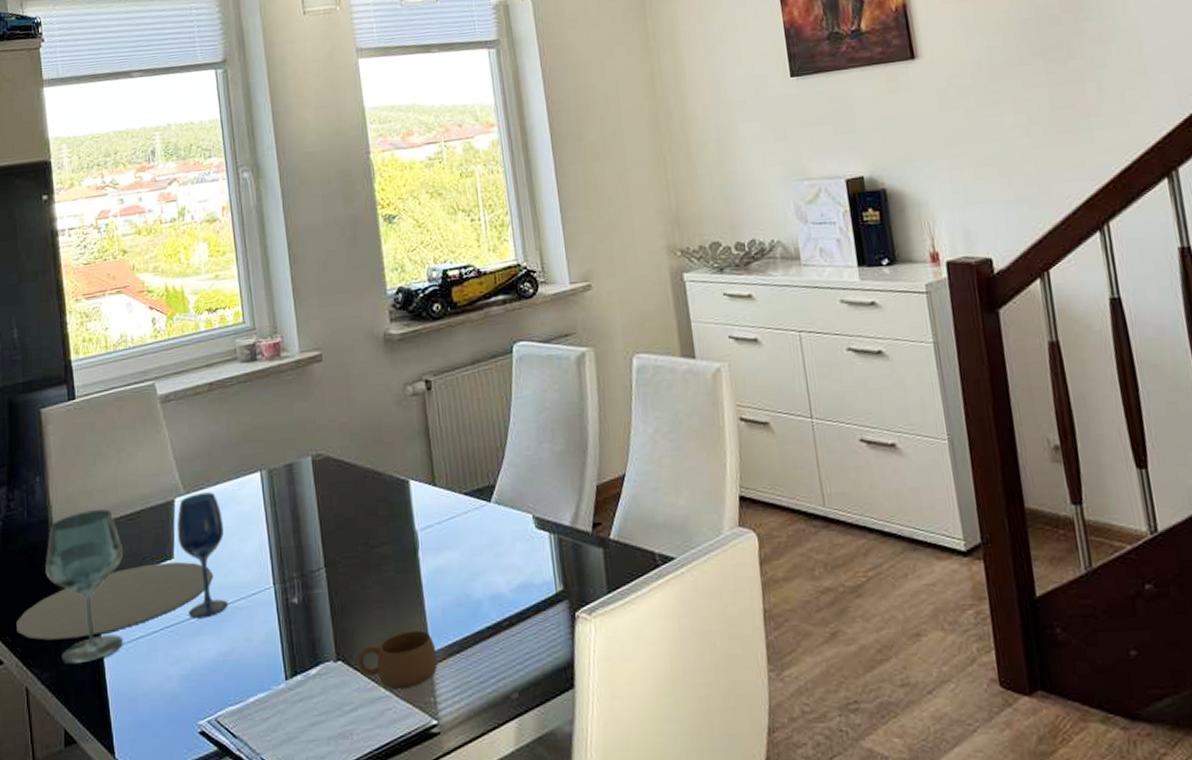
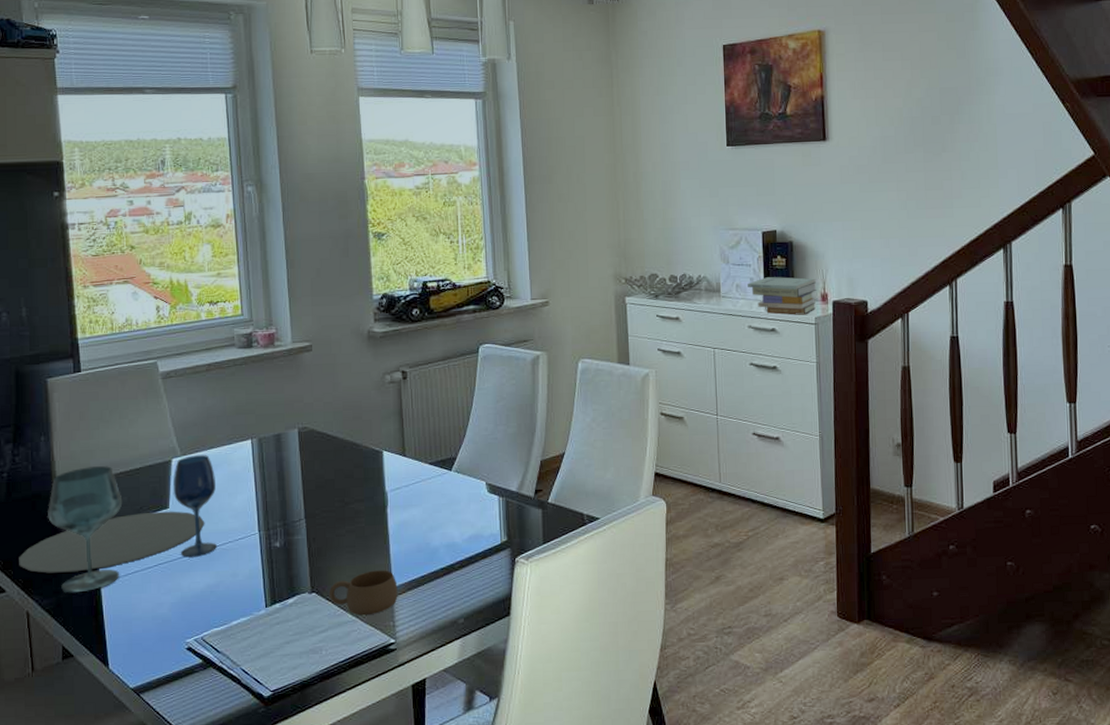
books: none [834,233,925,283] -> present [748,277,817,315]

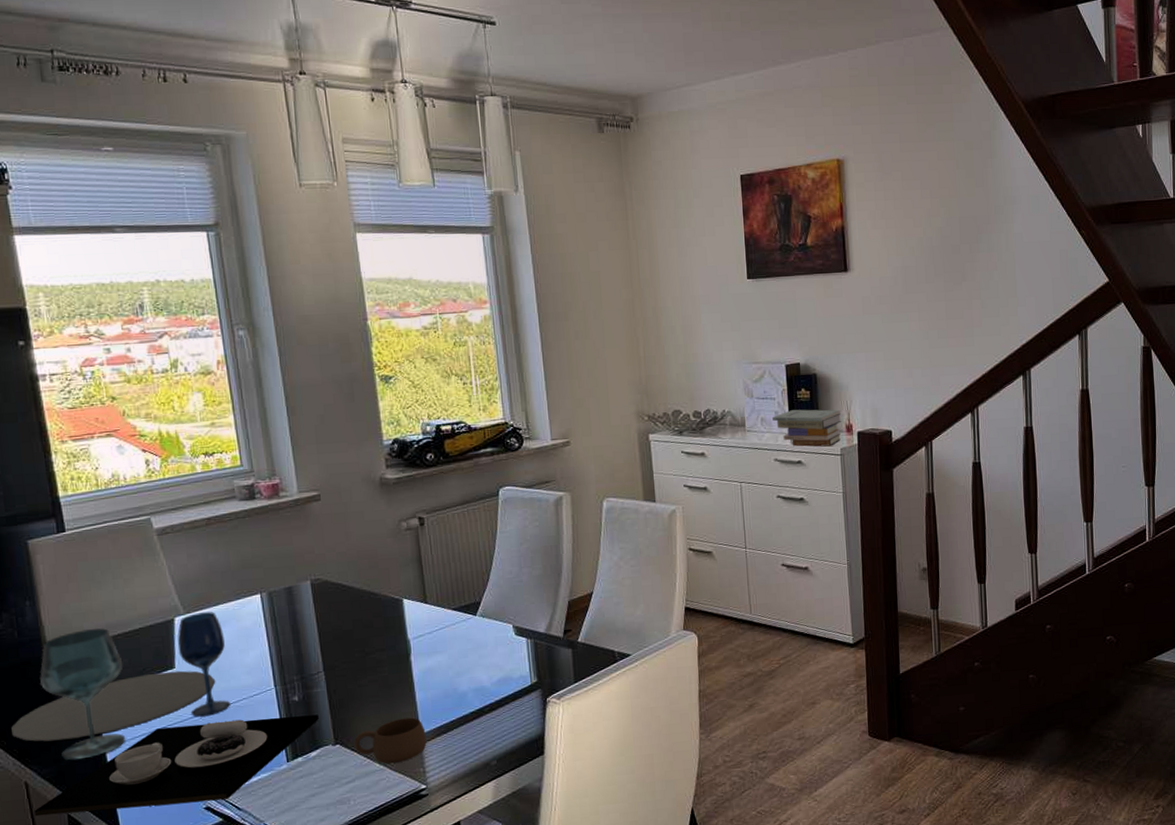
place setting: none [32,561,298,646] -> present [34,714,319,817]

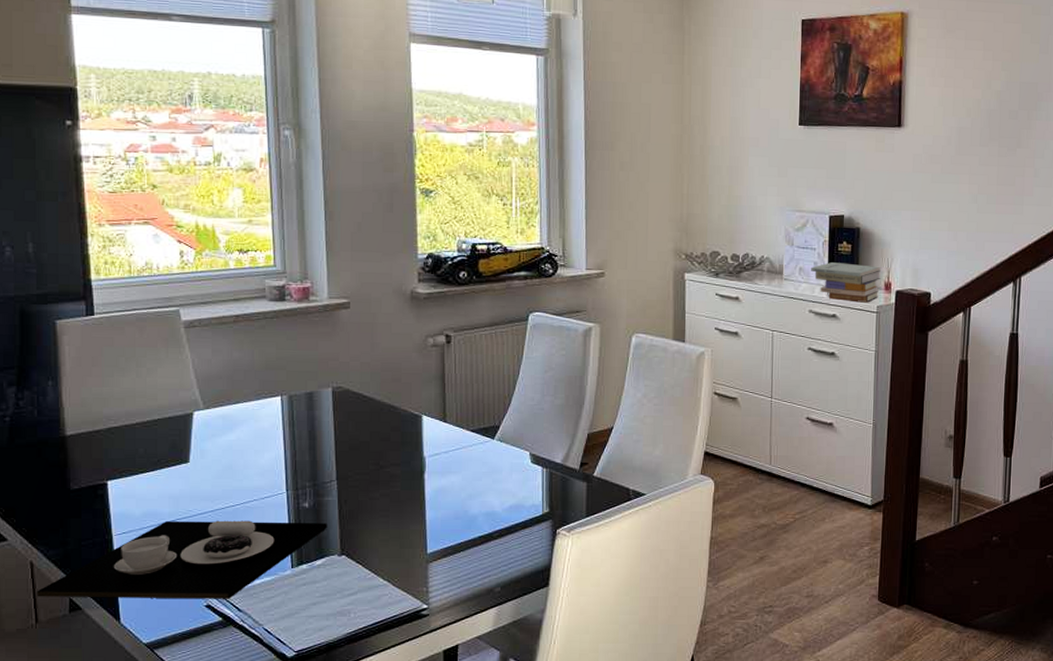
placemat: present [11,670,216,742] -> none [22,465,229,523]
wine glass: present [40,628,125,761] -> none [55,415,139,545]
wineglass: present [177,612,230,716] -> none [194,409,241,513]
cup: present [353,717,427,764] -> none [359,535,433,580]

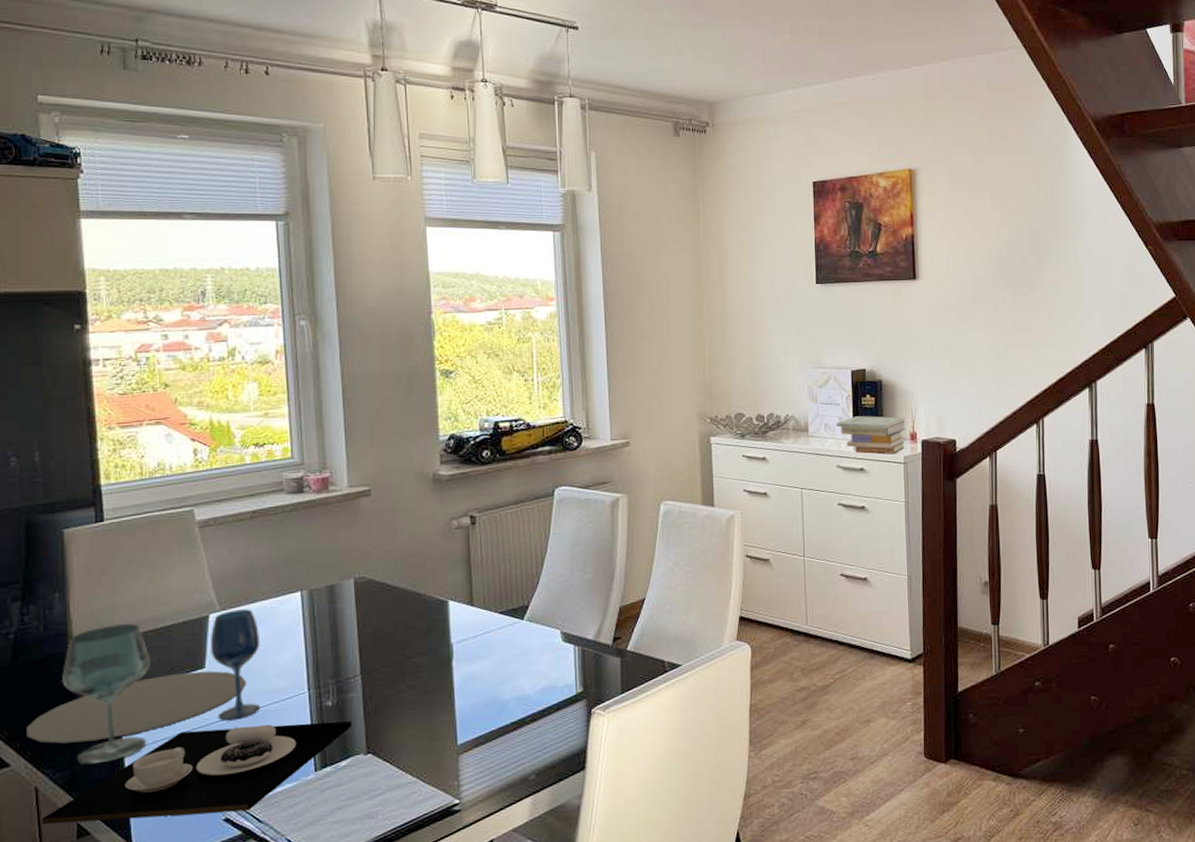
placemat: none [22,465,229,523] -> present [27,670,247,744]
wine glass: none [55,415,139,545] -> present [62,624,151,765]
wineglass: none [194,409,241,513] -> present [210,609,260,720]

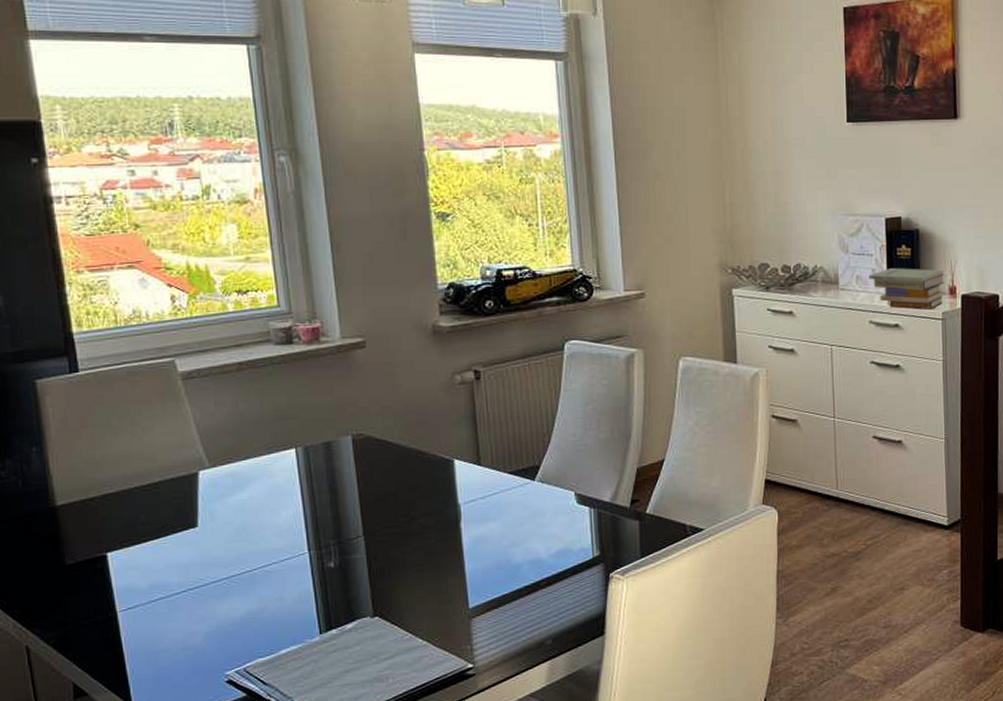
placemat: present [27,670,247,744] -> none [12,529,243,603]
place setting: present [42,721,352,825] -> none [35,583,356,685]
wine glass: present [62,624,151,765] -> none [46,480,140,625]
wineglass: present [210,609,260,720] -> none [202,466,258,580]

